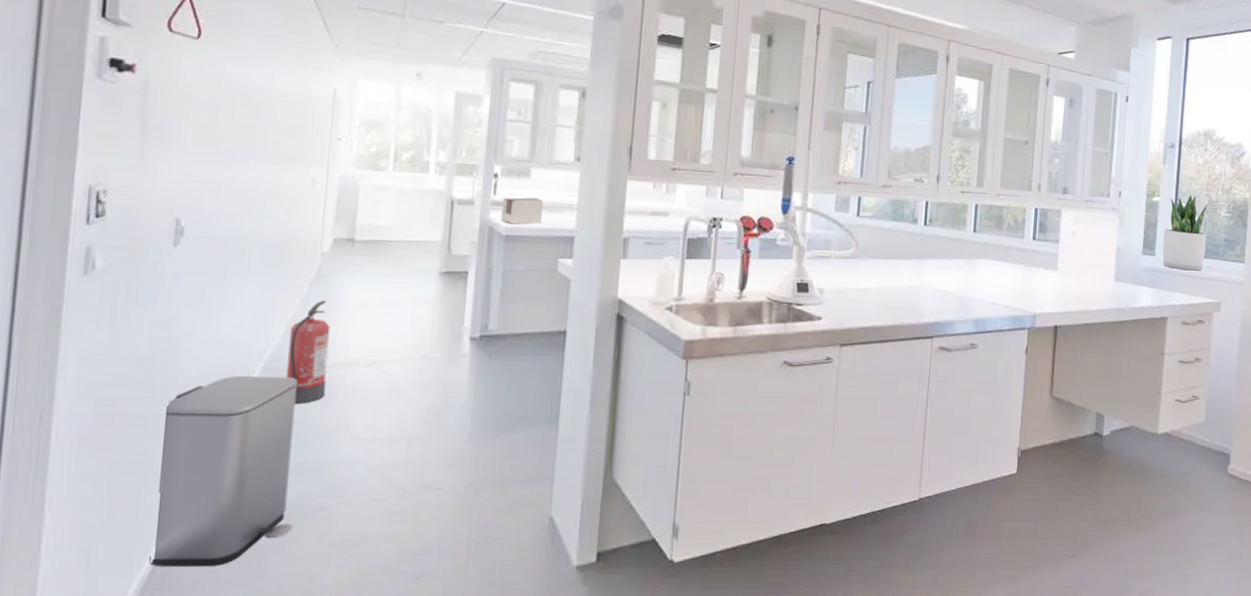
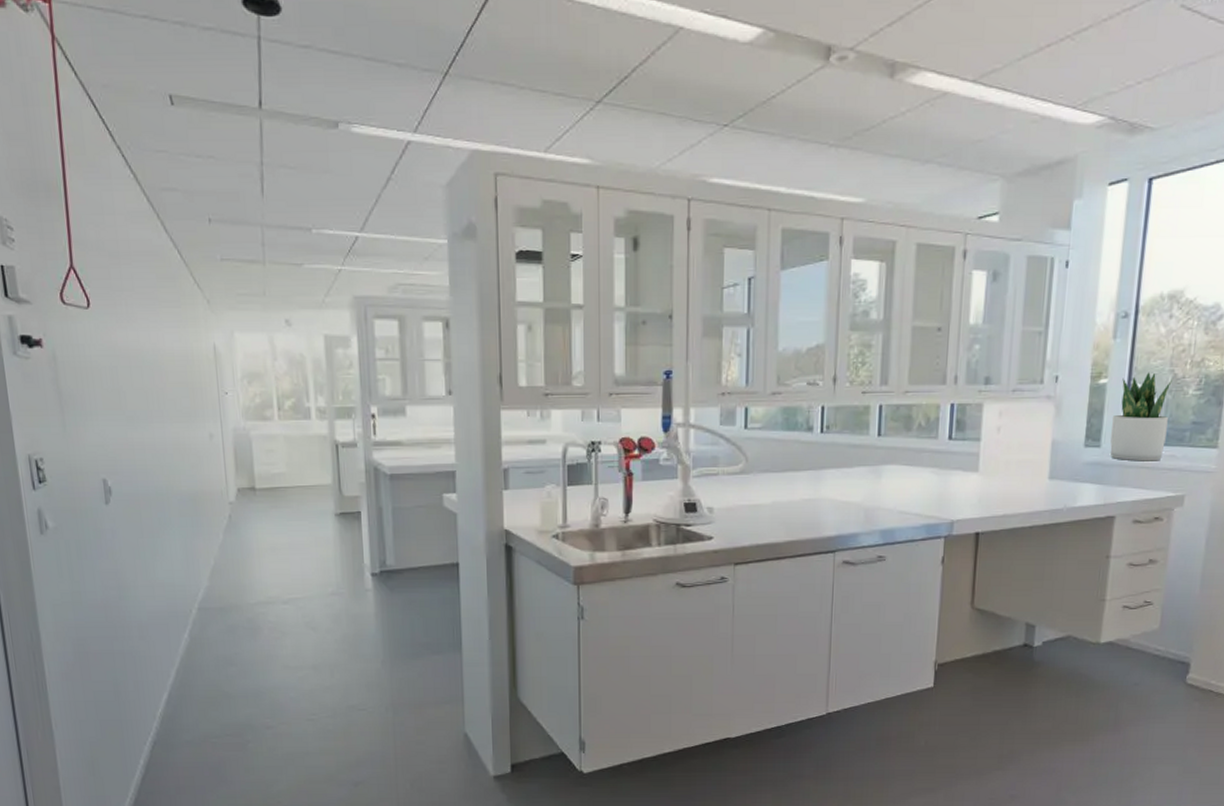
pedal bin: present [149,375,297,567] -> none [125,615,246,775]
fire extinguisher: present [286,300,330,404] -> none [215,545,253,639]
box: present [501,197,544,225] -> none [383,436,423,463]

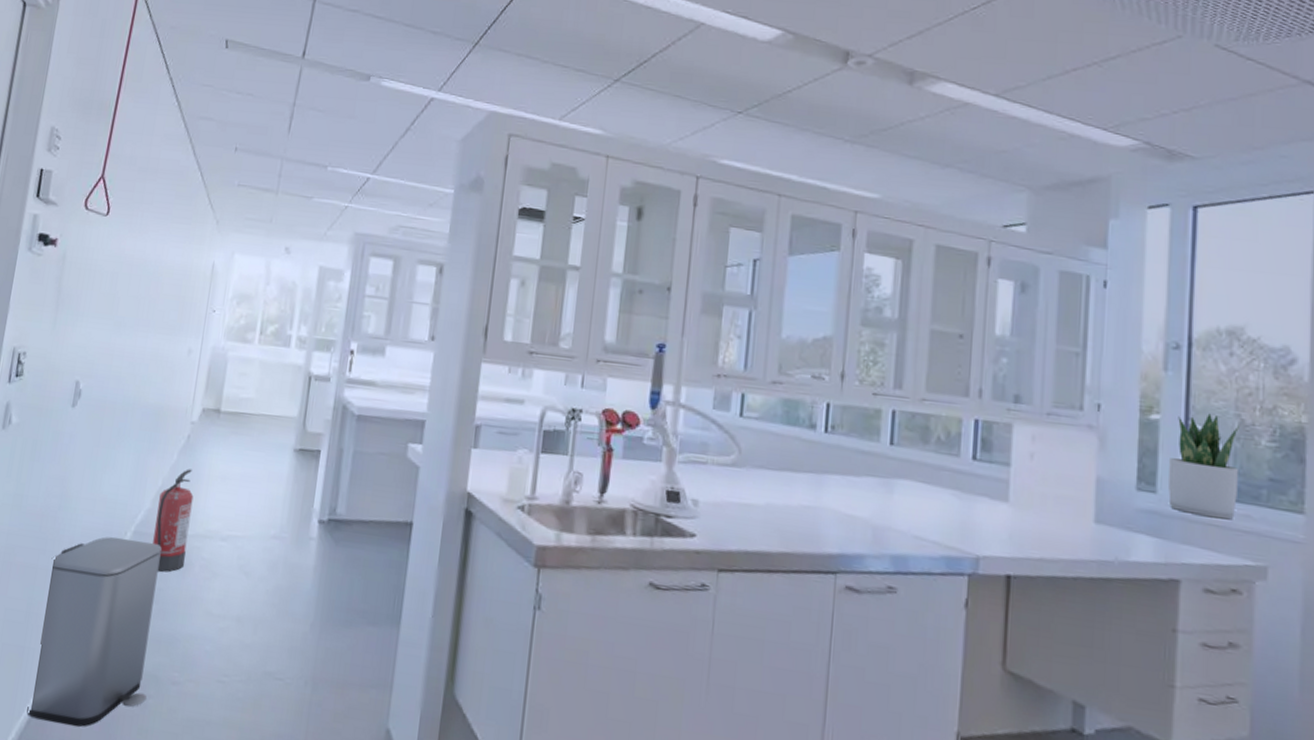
pedal bin: none [125,615,246,775] -> present [26,537,162,727]
fire extinguisher: none [215,545,253,639] -> present [153,468,194,572]

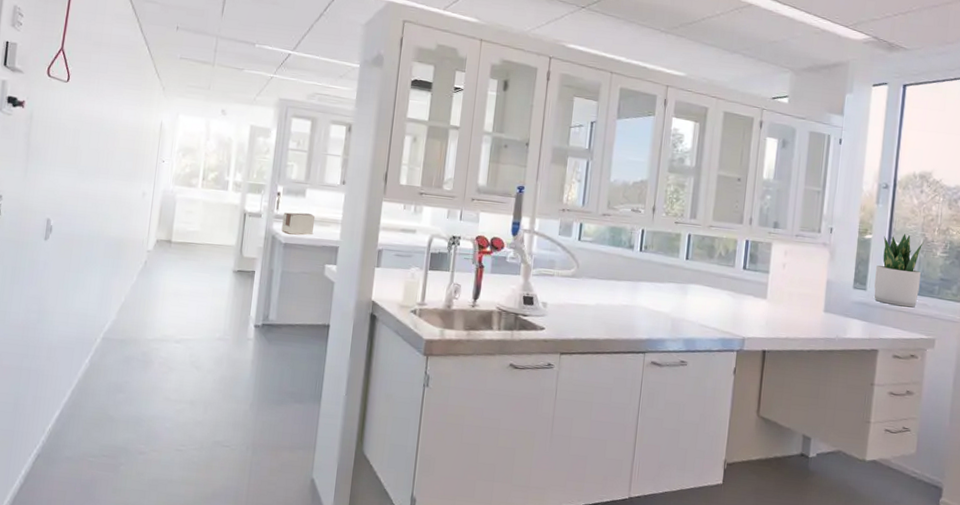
pedal bin: present [26,537,162,727] -> none [19,342,127,490]
fire extinguisher: present [153,468,194,572] -> none [119,287,152,369]
box: none [354,375,397,405] -> present [281,212,316,235]

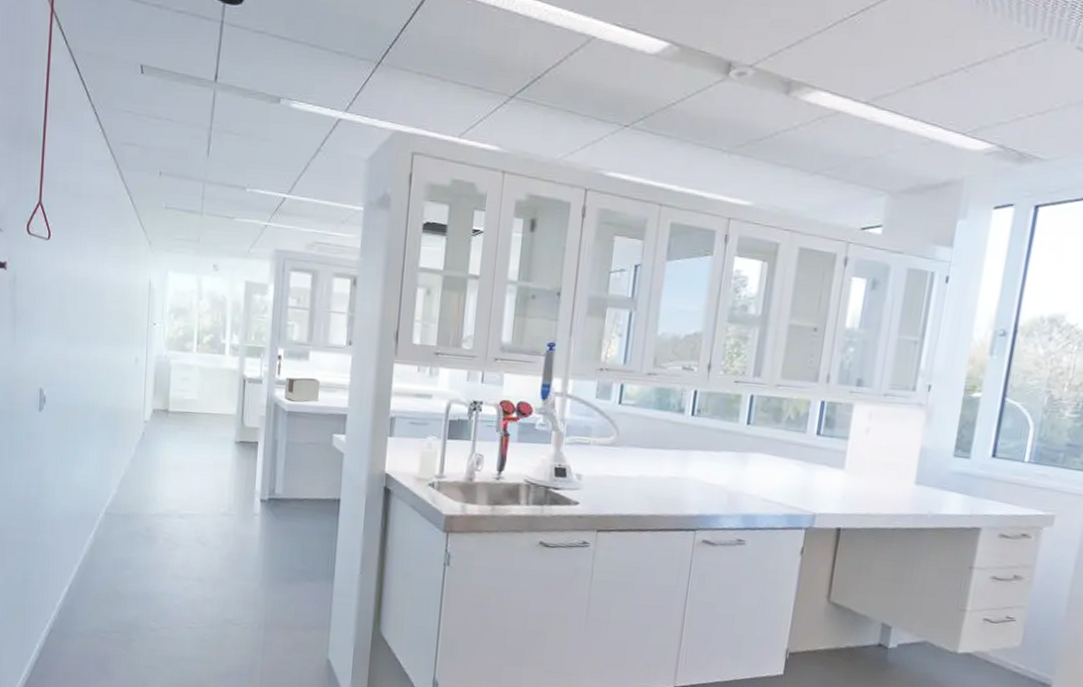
planter: present [874,234,925,308] -> none [980,391,1050,479]

